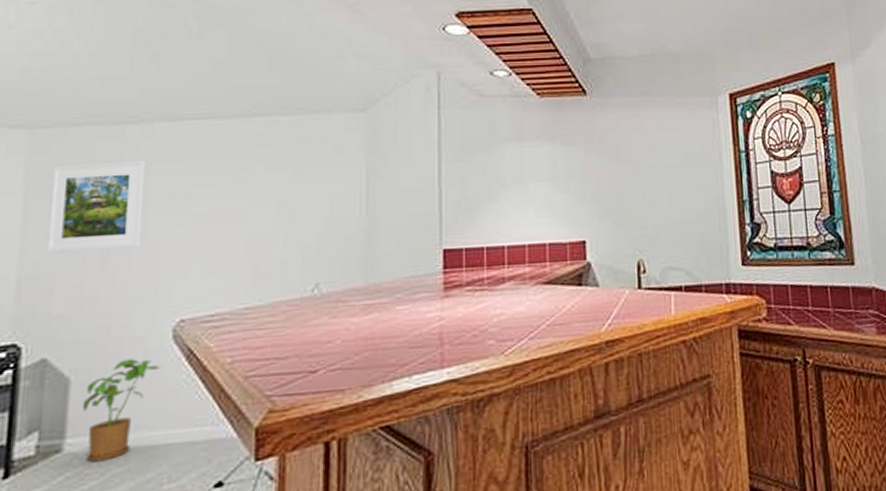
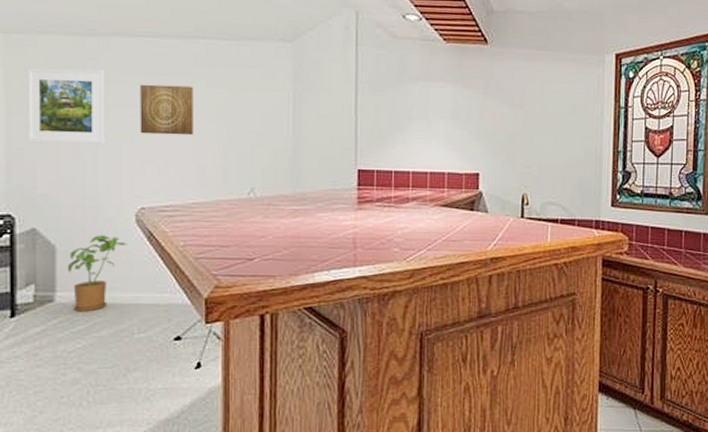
wall art: none [183,170,250,231] -> present [140,84,193,136]

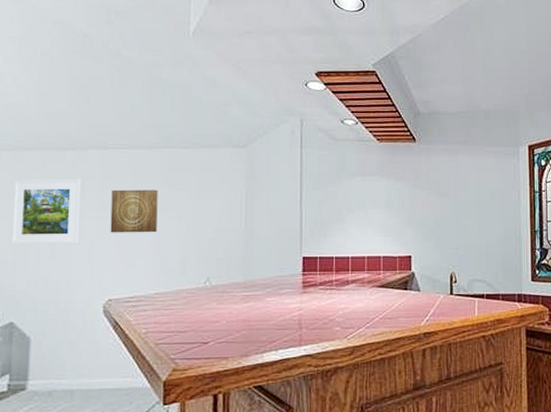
house plant: present [67,235,127,312] -> none [39,326,95,399]

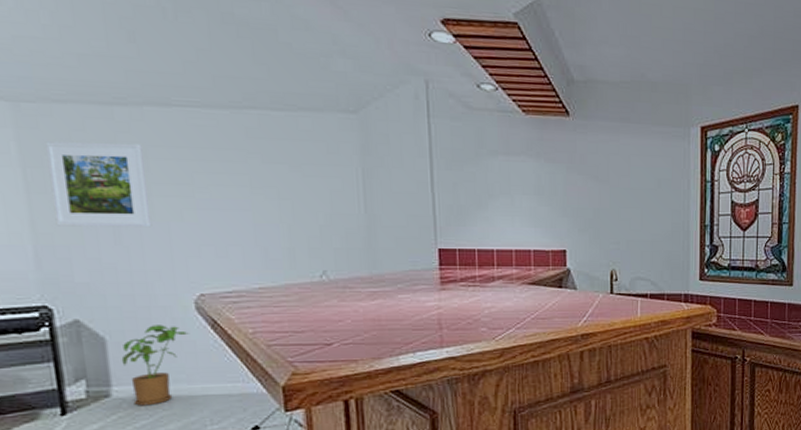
house plant: none [39,326,95,399] -> present [121,325,189,406]
wall art: present [110,189,158,233] -> none [185,159,252,216]

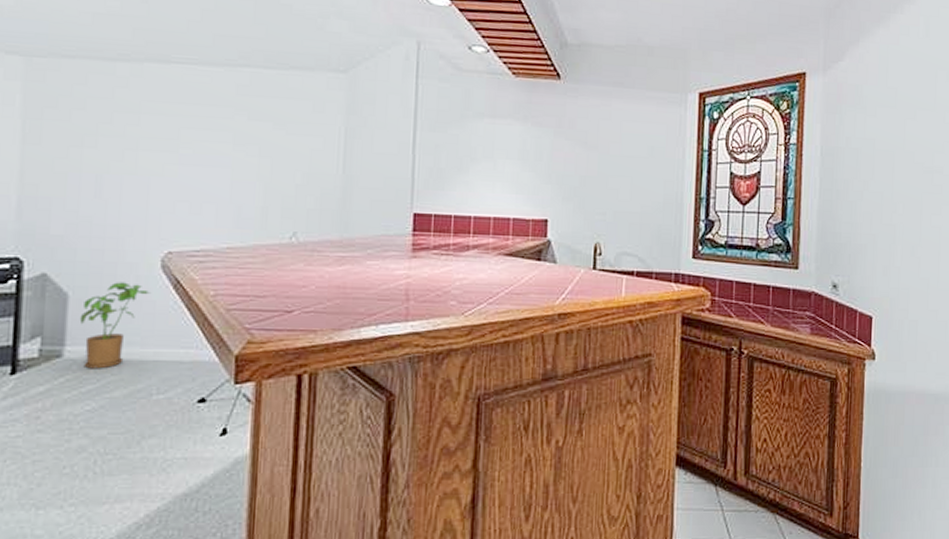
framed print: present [45,141,152,228] -> none [43,94,137,182]

